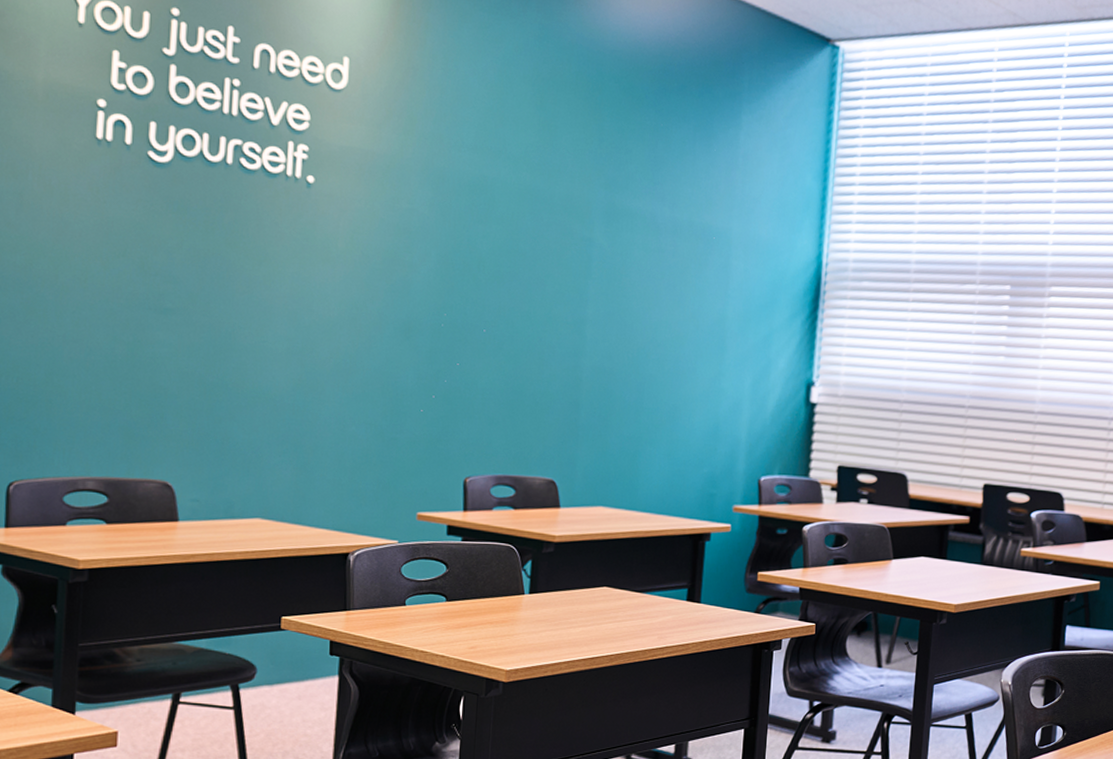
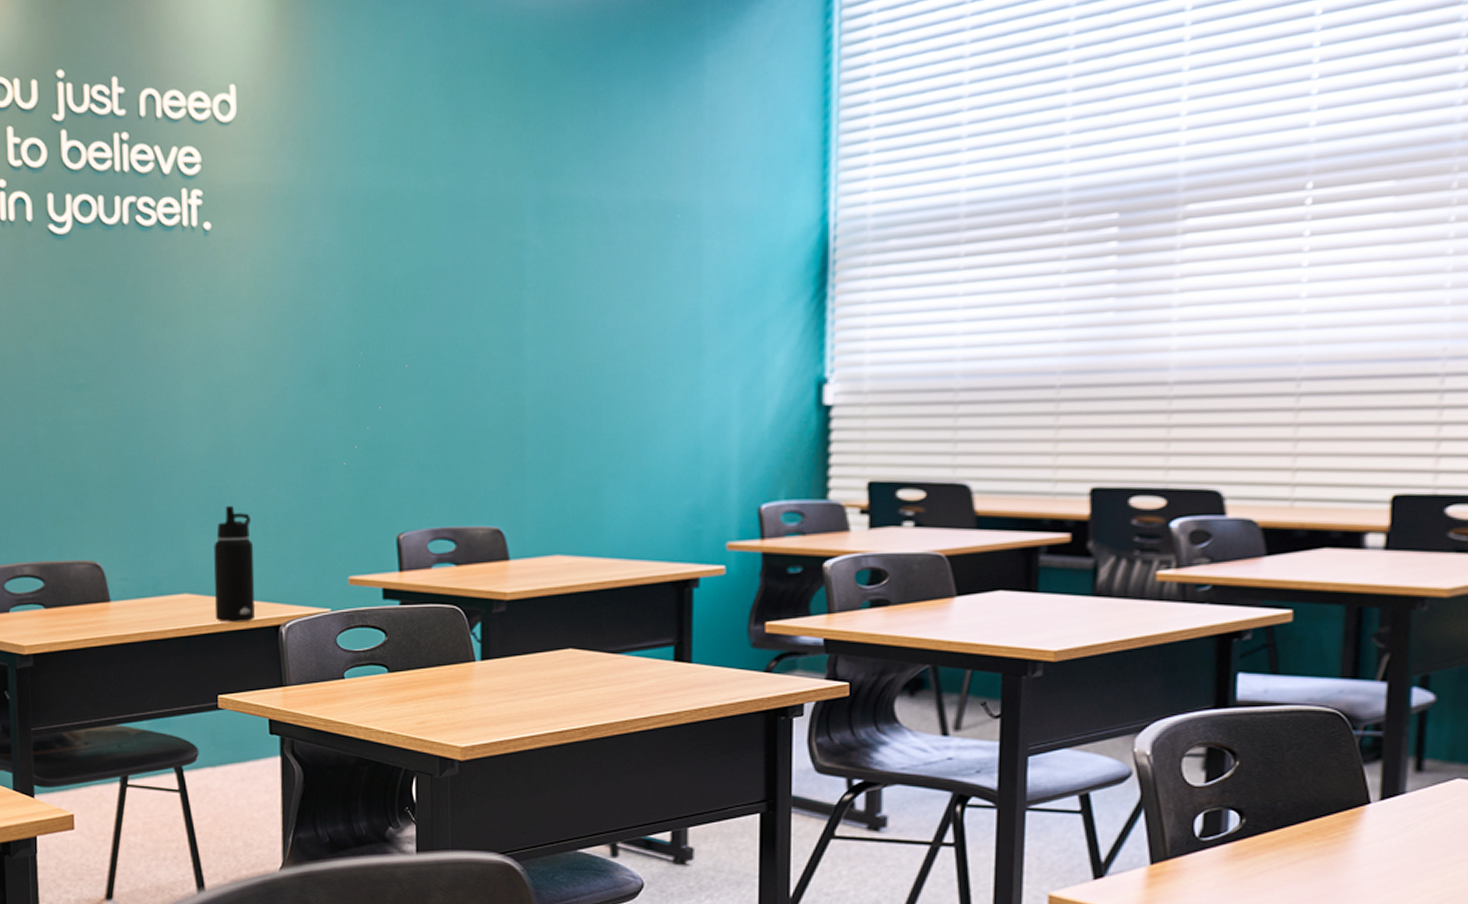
water bottle: none [285,438,330,549] -> present [214,505,255,623]

